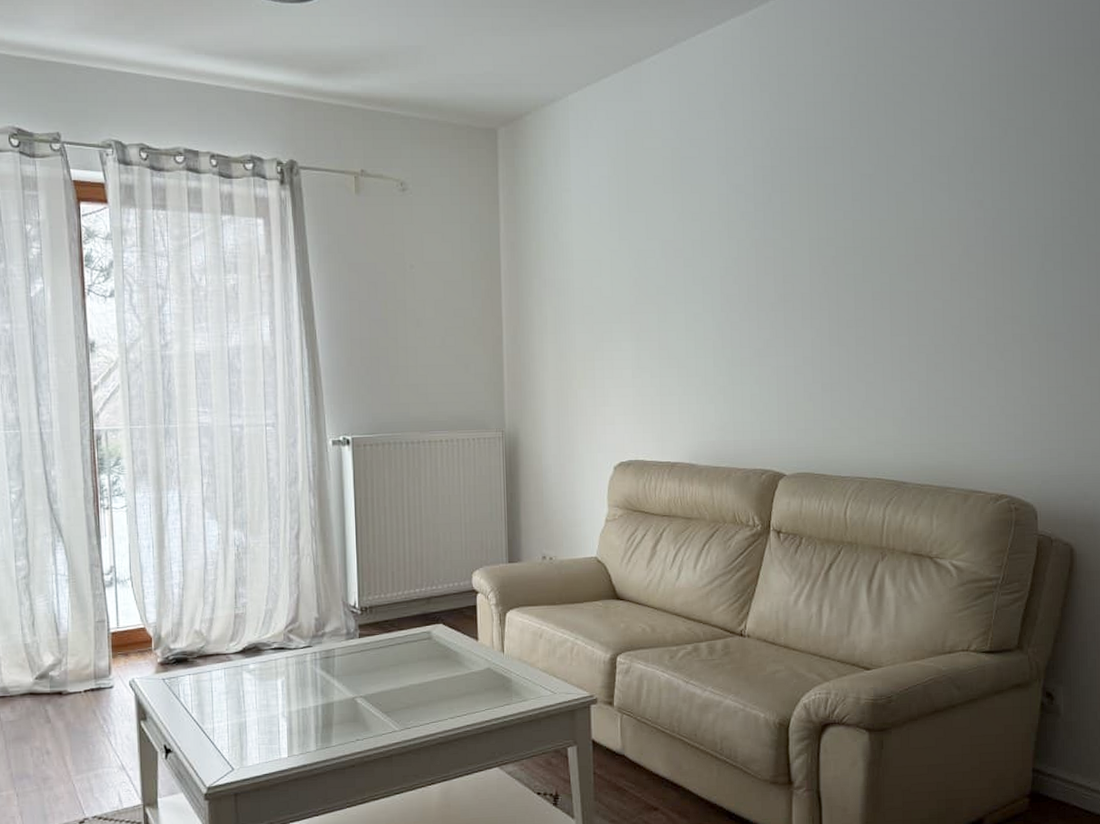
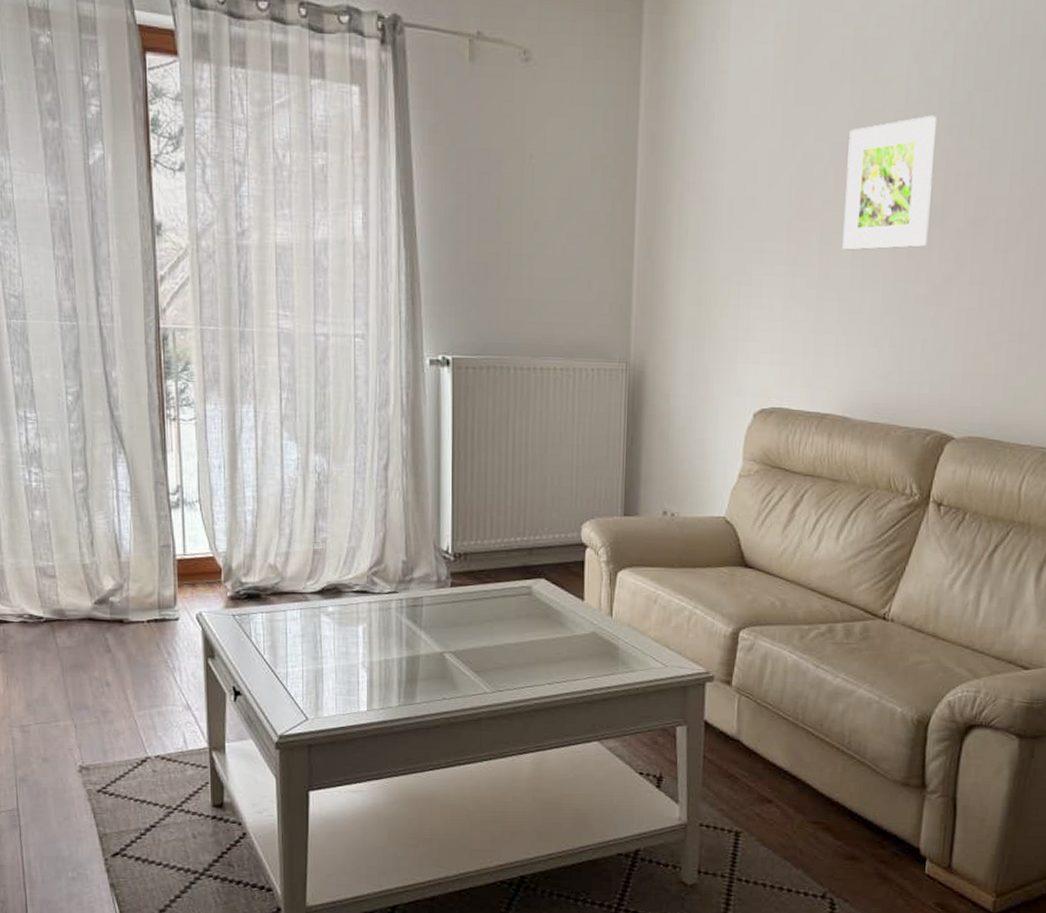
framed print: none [674,214,747,326] -> present [842,115,936,251]

